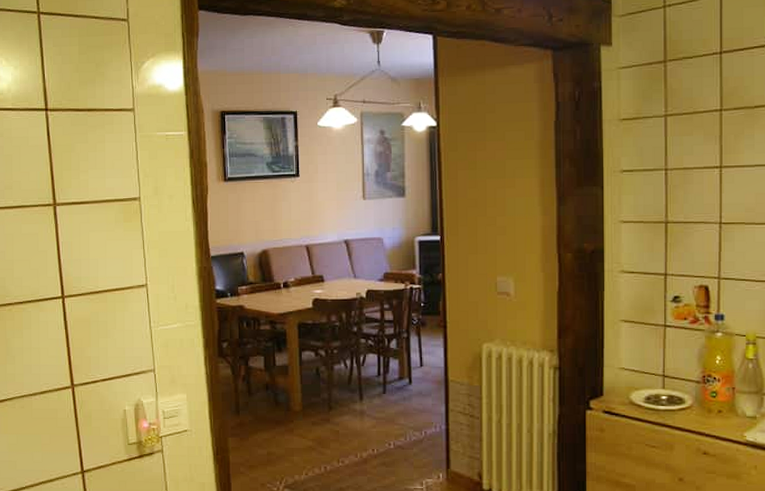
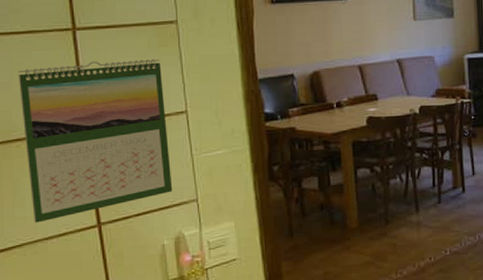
calendar: none [10,234,134,380] -> present [17,59,173,223]

